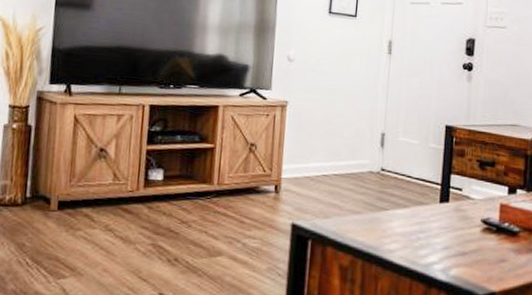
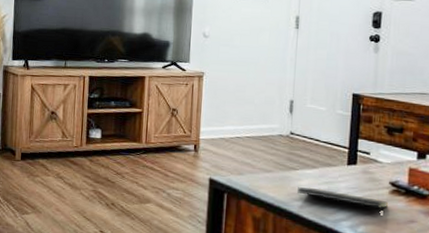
notepad: none [387,228,479,259] -> present [296,187,388,218]

